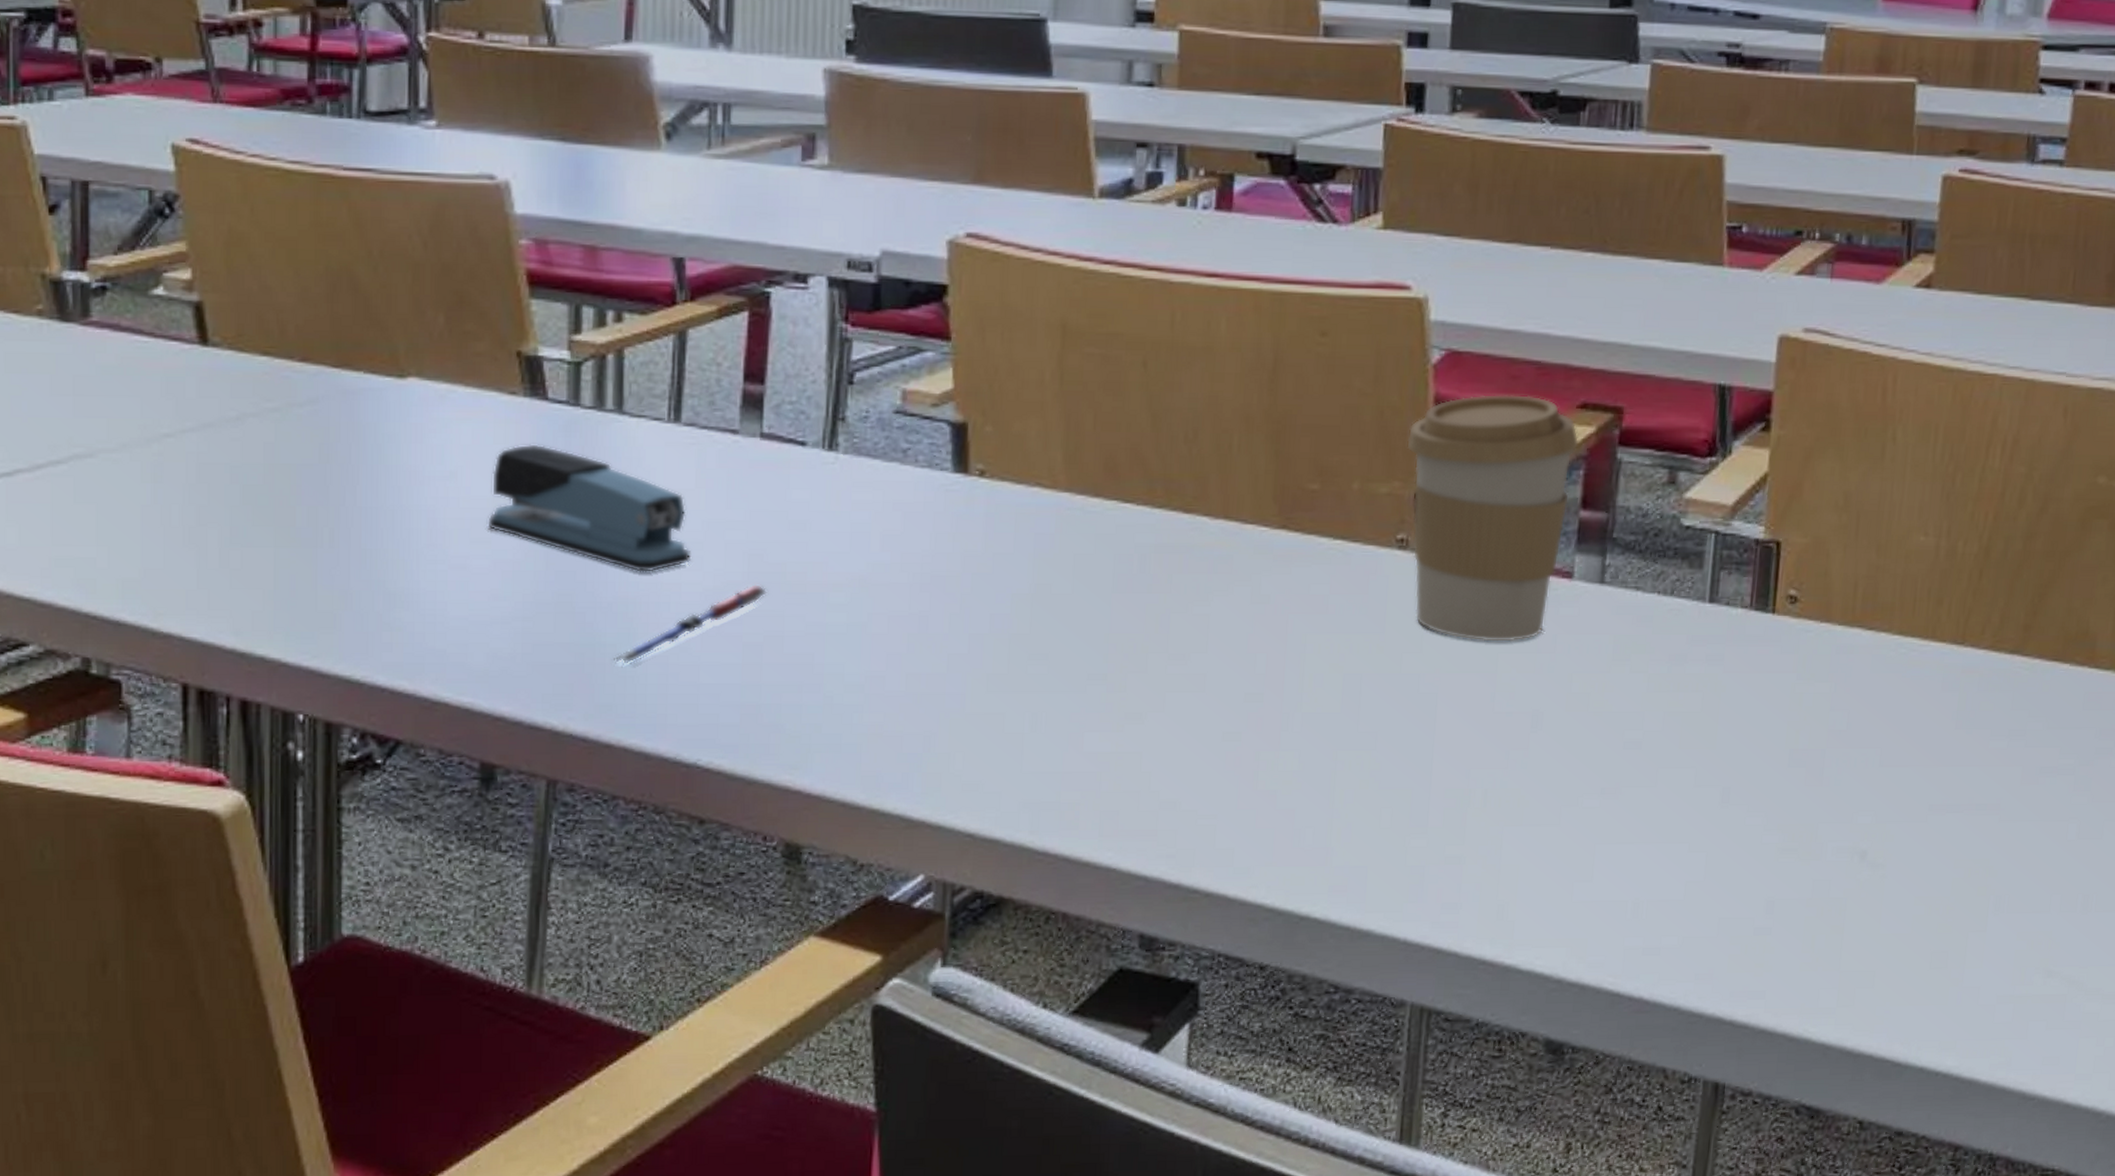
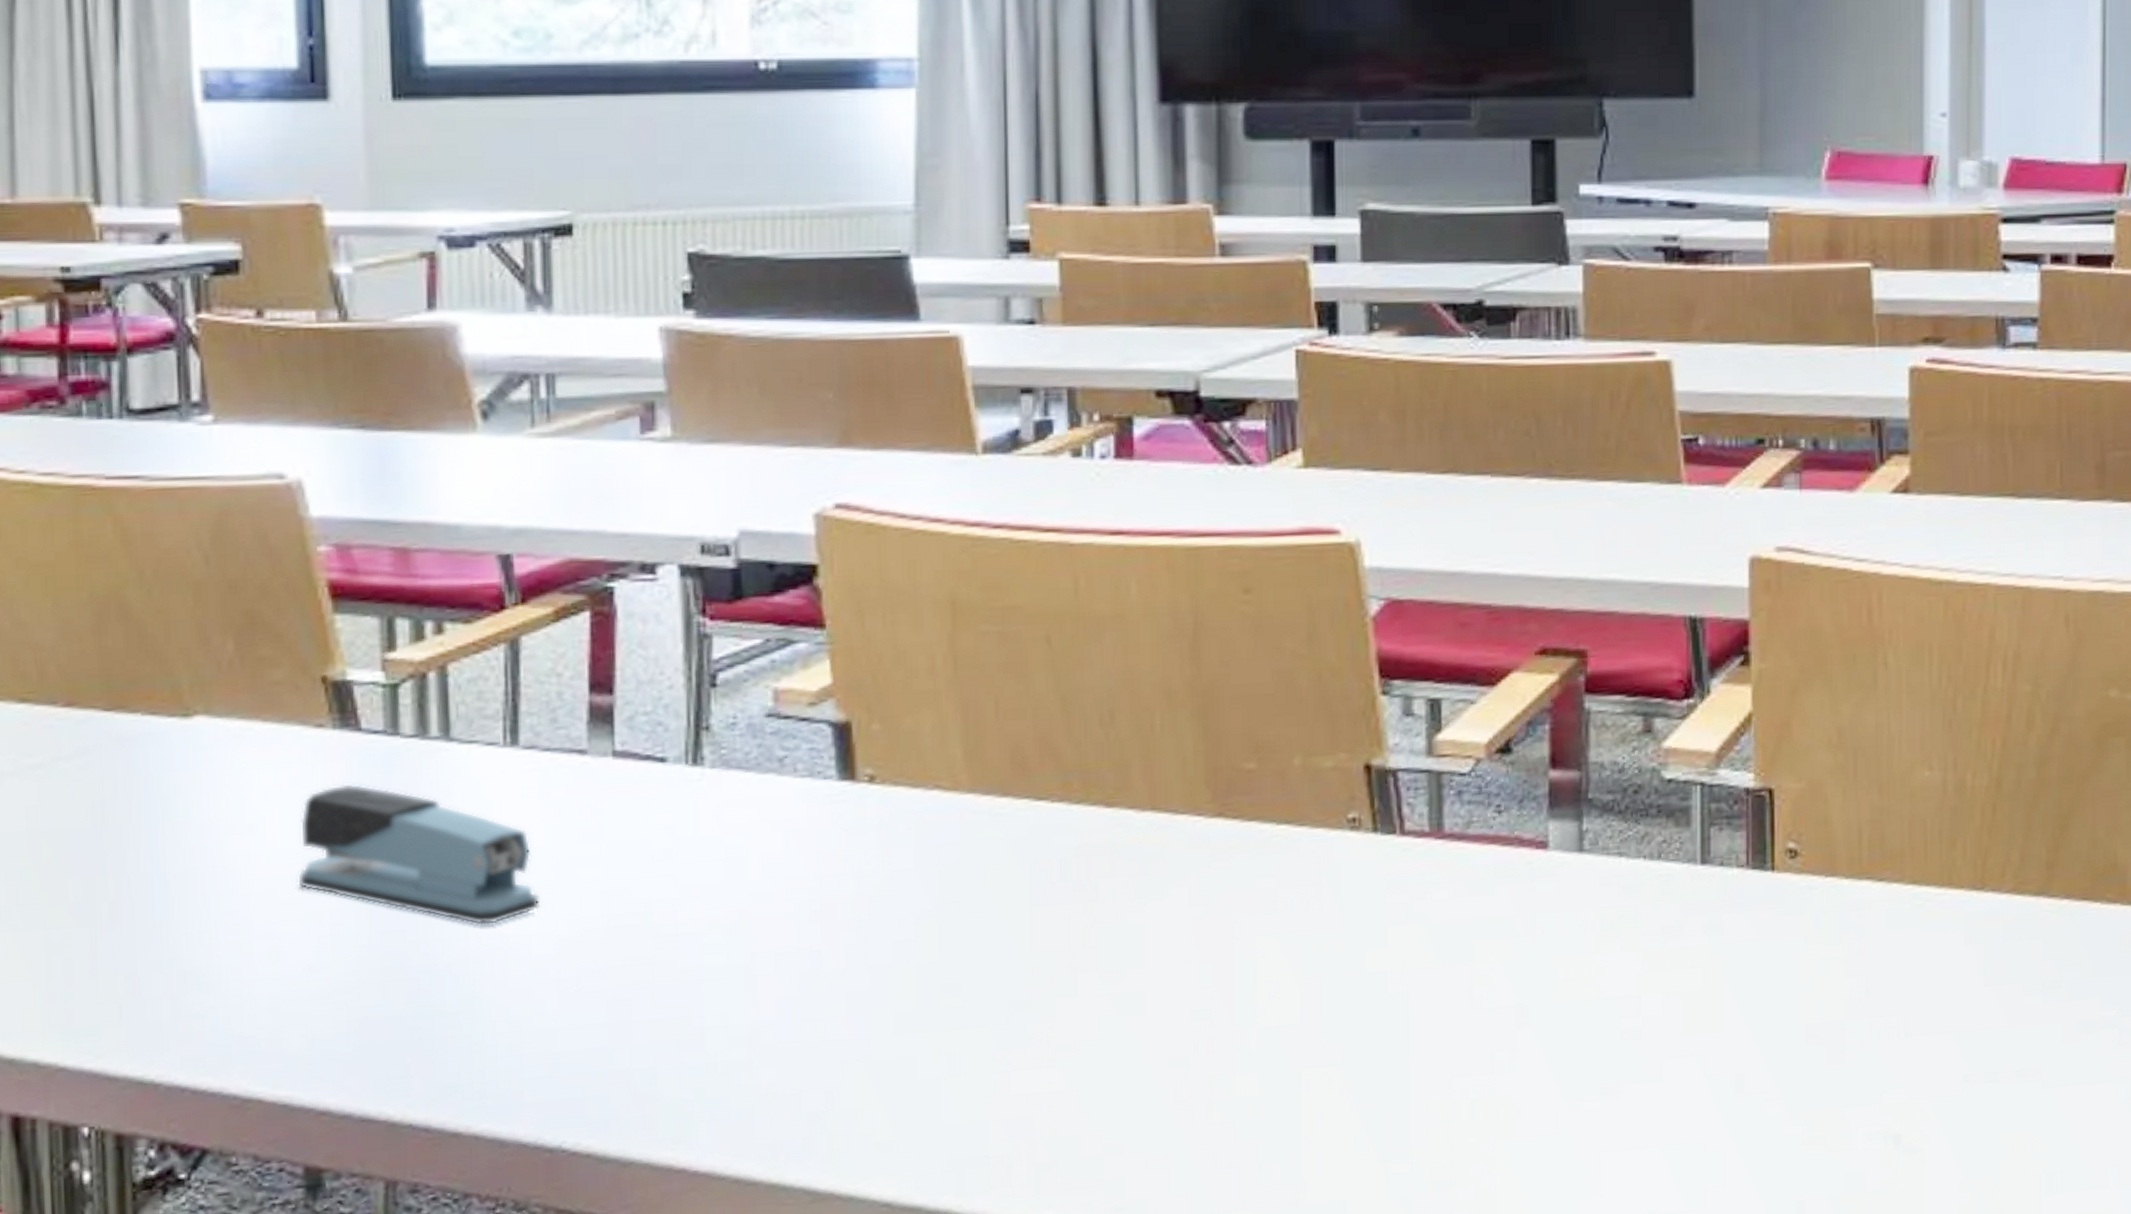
pen: present [612,583,768,664] -> none [455,927,632,1035]
coffee cup: present [1407,393,1579,643] -> none [1350,643,1541,930]

